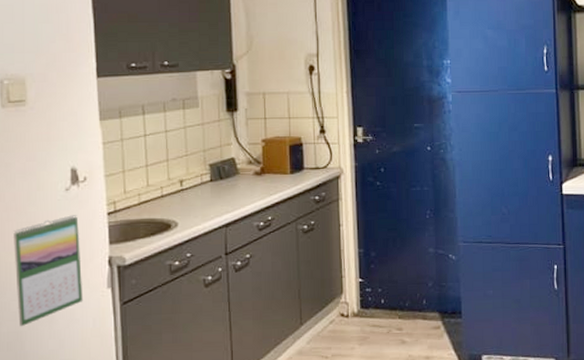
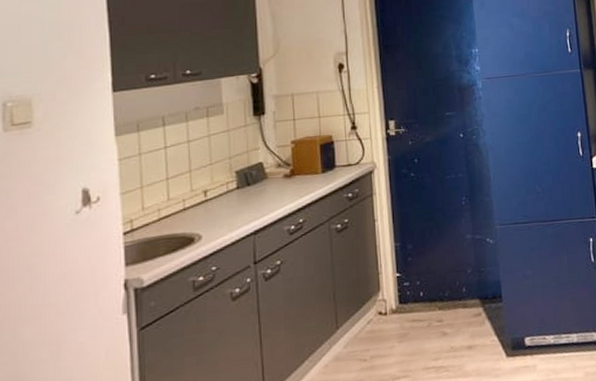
calendar: present [13,215,83,327] -> none [14,238,95,370]

